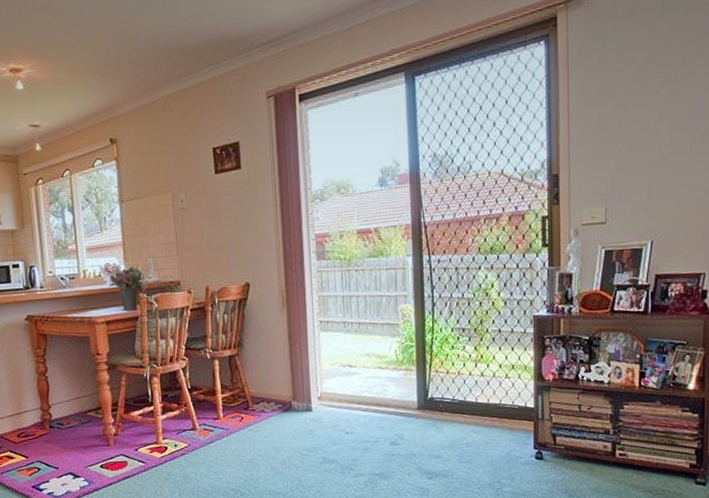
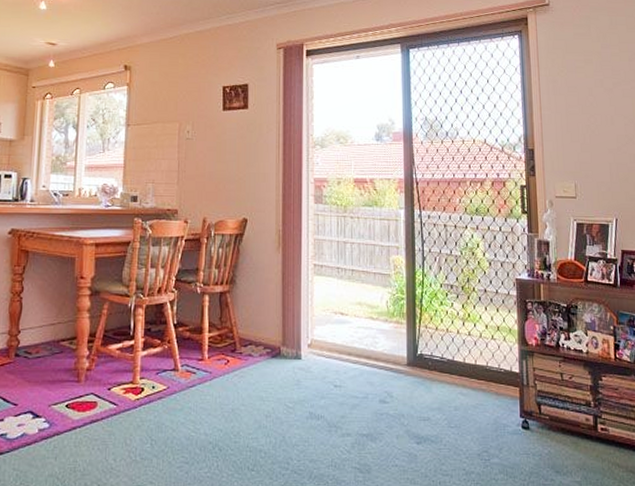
flower bouquet: present [110,266,148,312] -> none [106,189,145,236]

